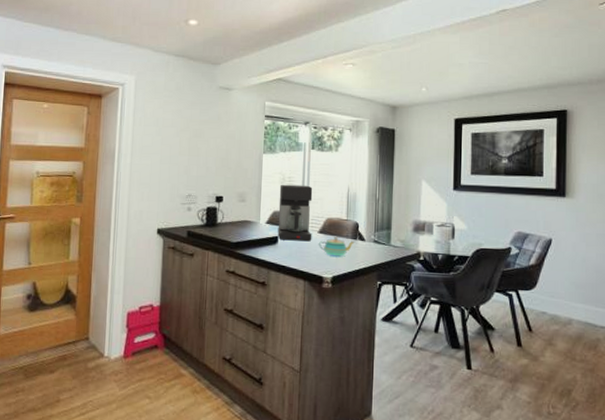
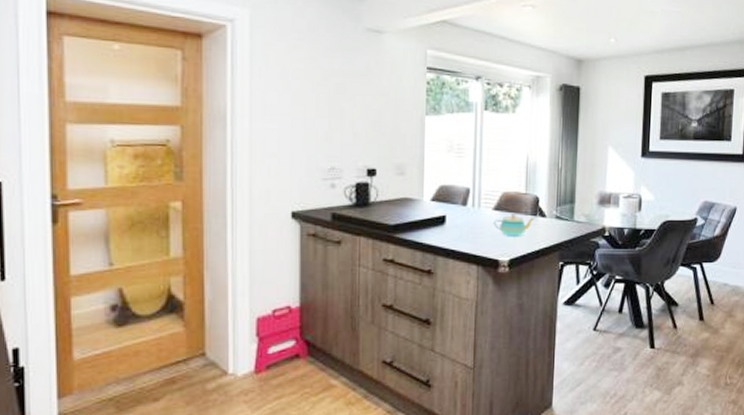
coffee maker: present [277,184,313,241] -> none [445,153,486,220]

